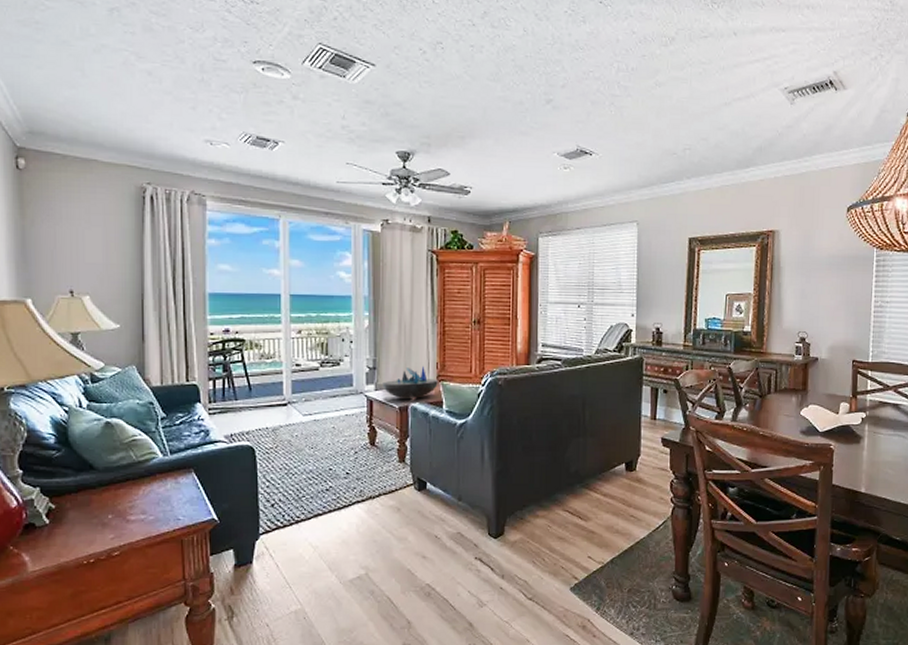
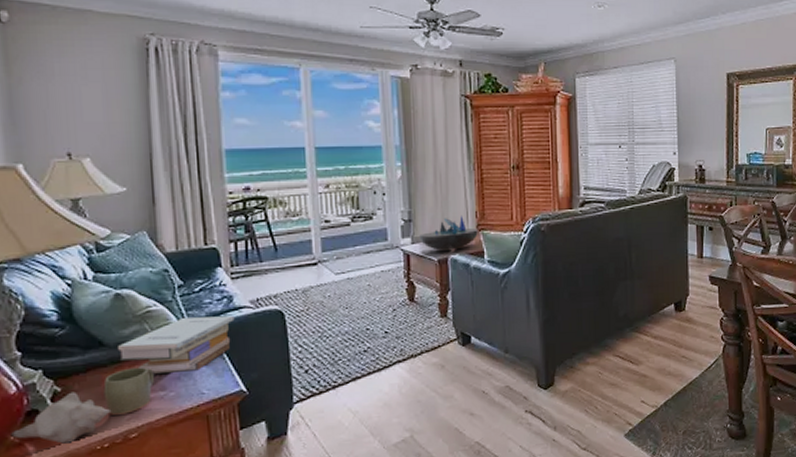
seashell: none [9,509,98,556] -> present [9,392,112,444]
mug: none [92,491,137,533] -> present [103,367,155,415]
books: none [106,448,210,499] -> present [118,315,235,375]

